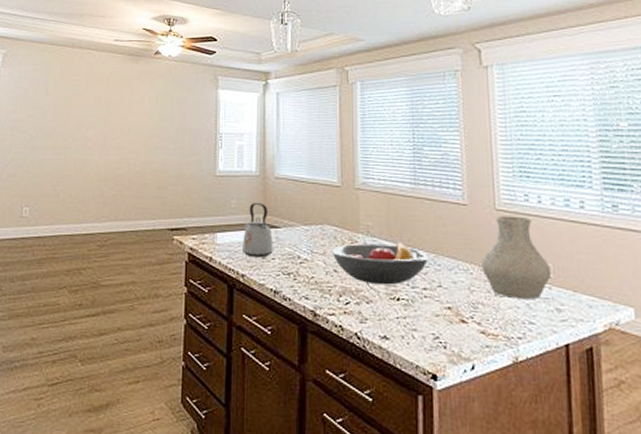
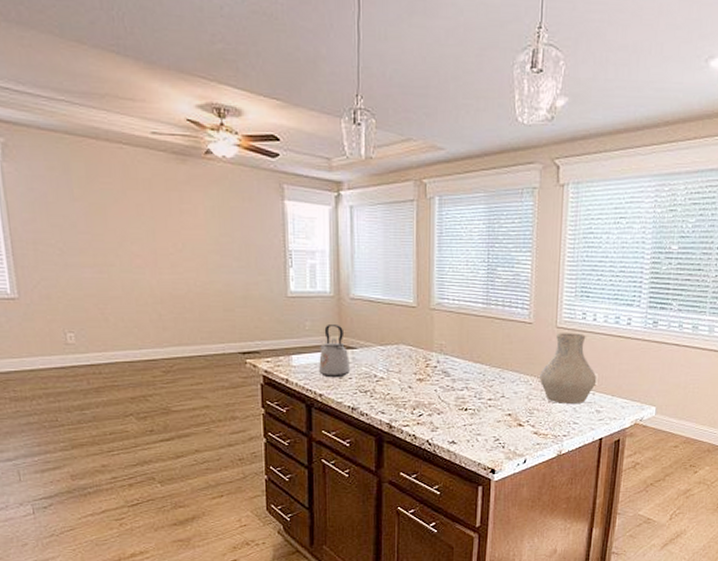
fruit bowl: present [332,241,429,285] -> none [407,358,495,398]

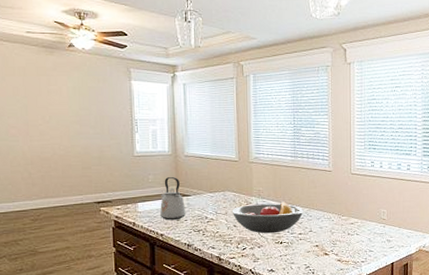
fruit bowl: none [407,358,495,398] -> present [232,200,304,234]
vase: present [540,333,597,404] -> none [340,178,386,235]

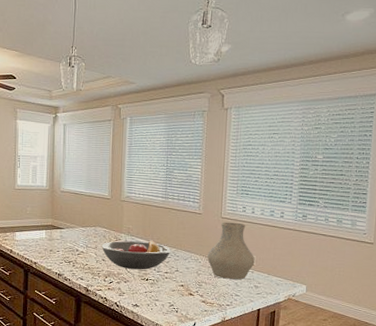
kettle: present [160,177,185,221] -> none [35,210,58,251]
vase: none [340,178,386,235] -> present [207,222,255,279]

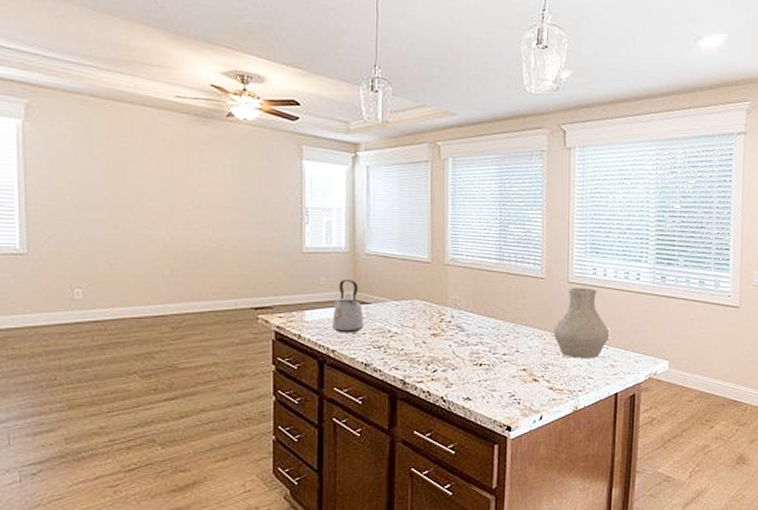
kettle: none [35,210,58,251] -> present [333,280,363,333]
fruit bowl: present [101,239,171,270] -> none [421,312,509,353]

